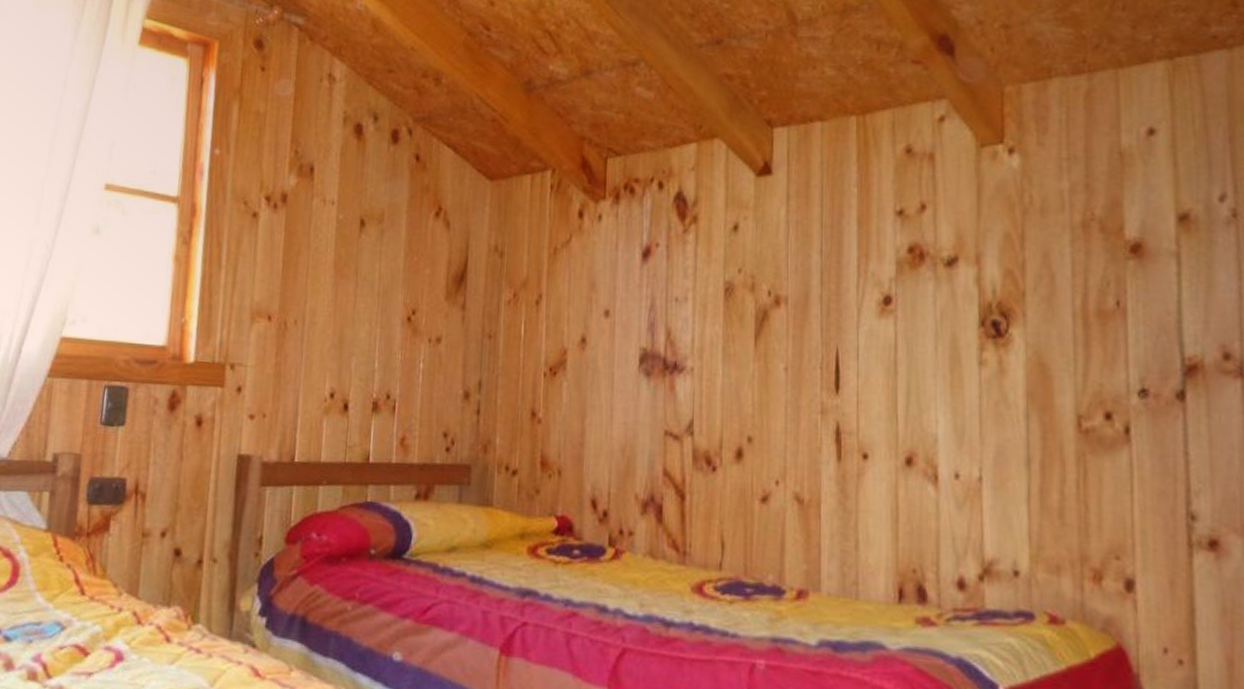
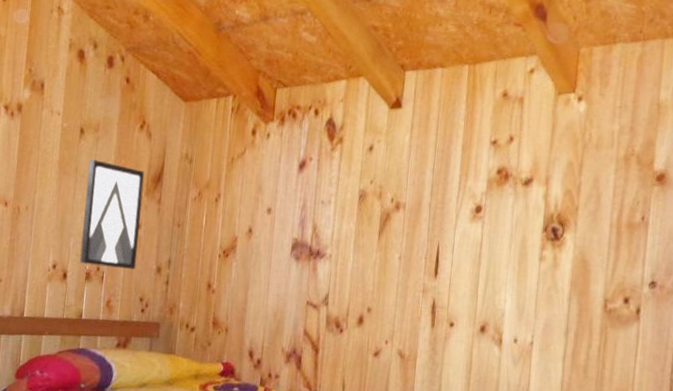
wall art: none [364,258,444,396] -> present [79,159,145,270]

